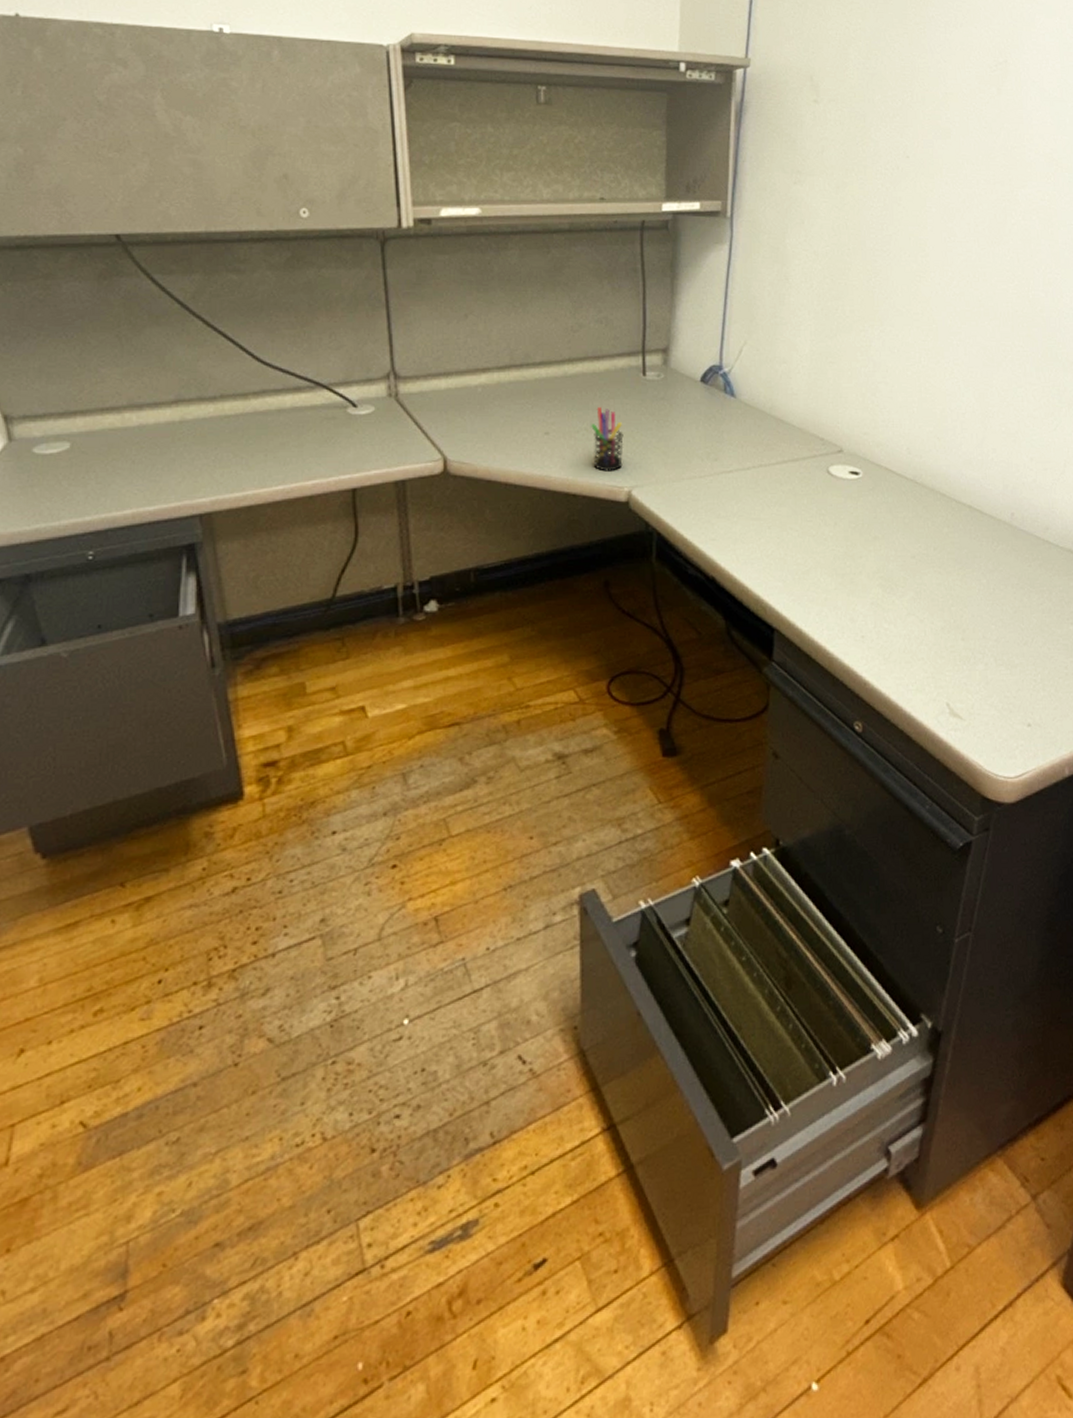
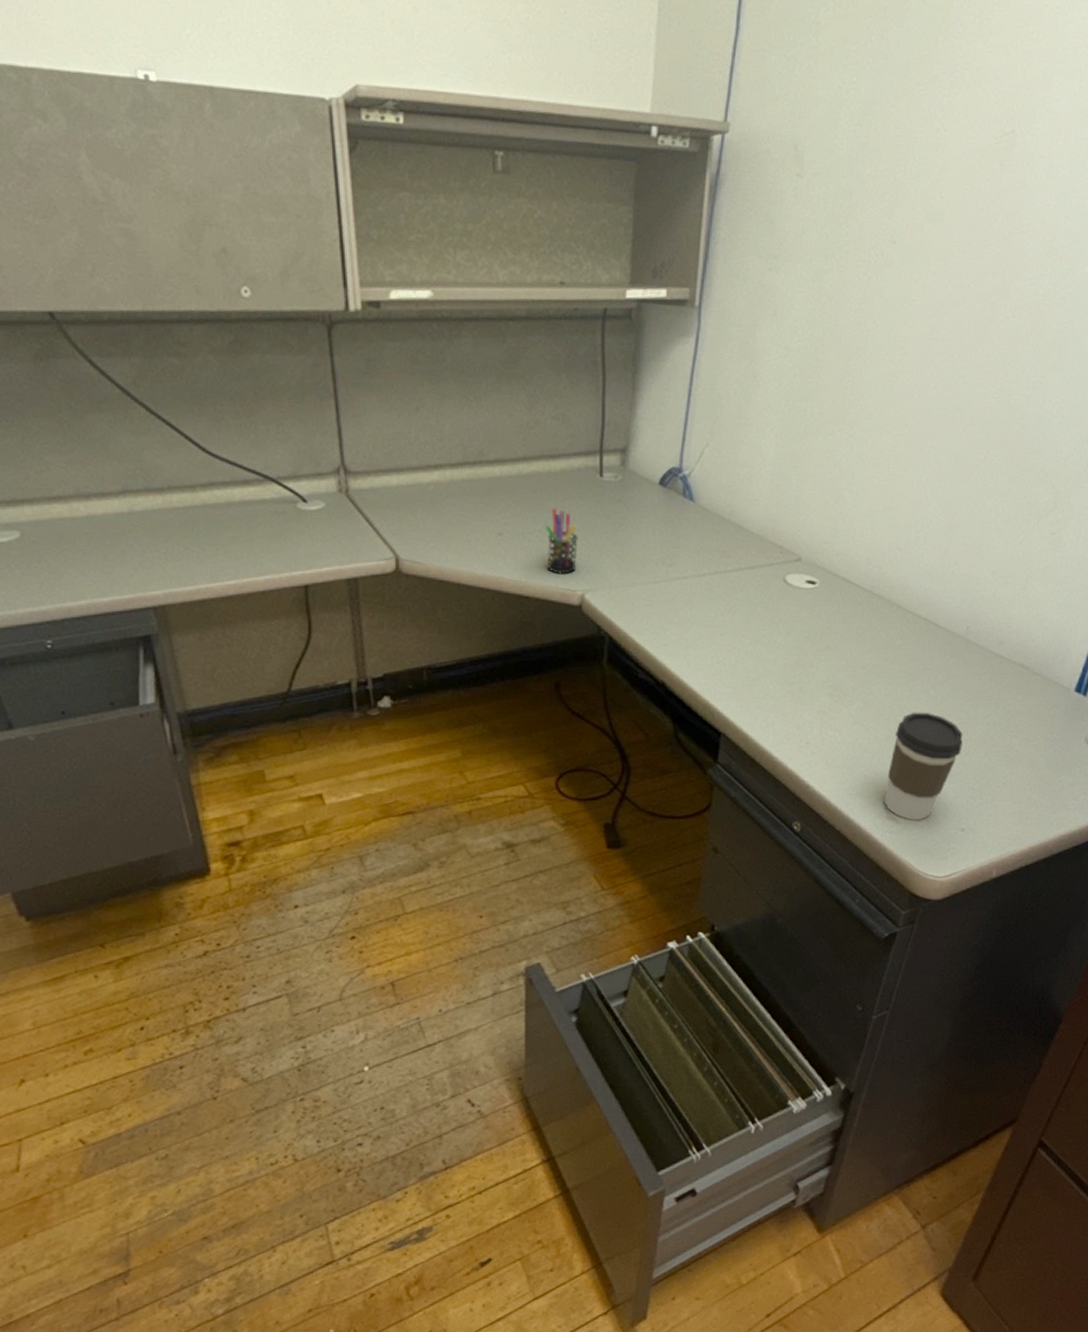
coffee cup: none [945,601,1020,718] -> present [883,712,963,821]

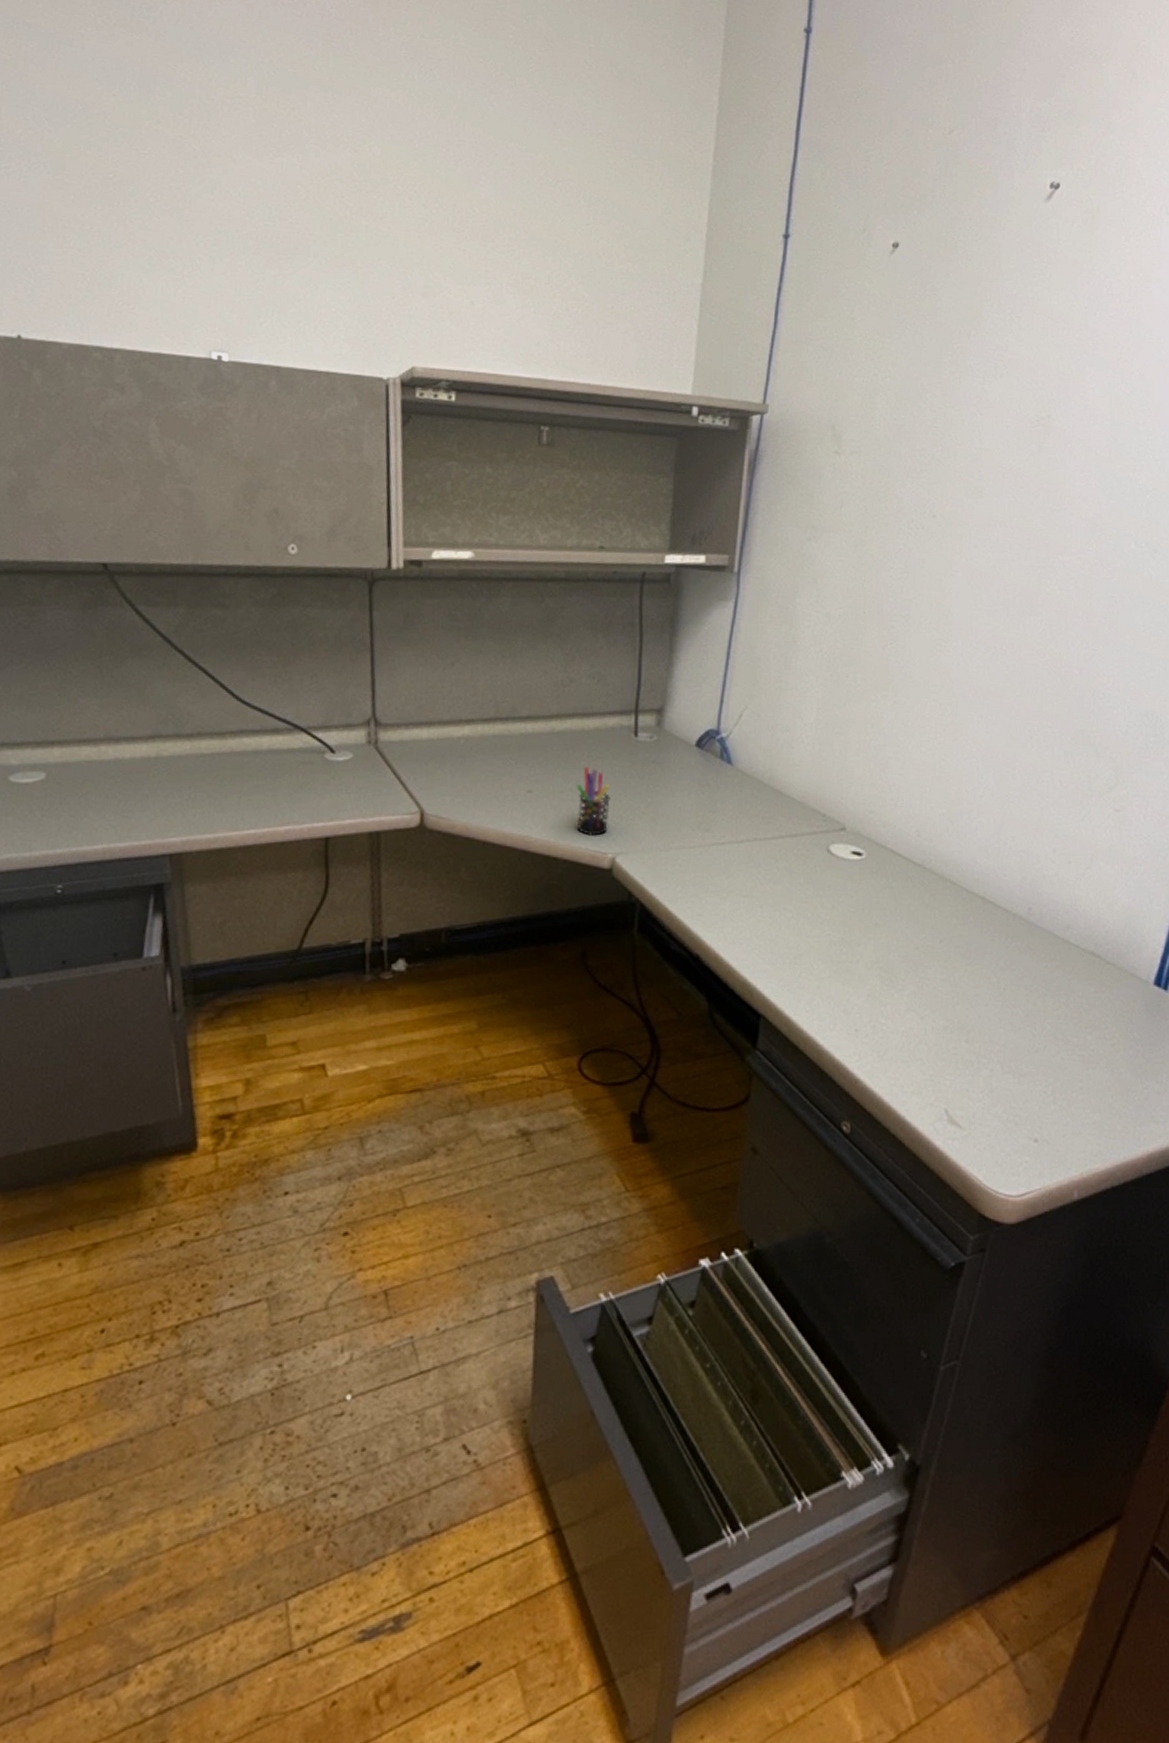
coffee cup: present [883,712,963,821] -> none [944,1000,1030,1127]

